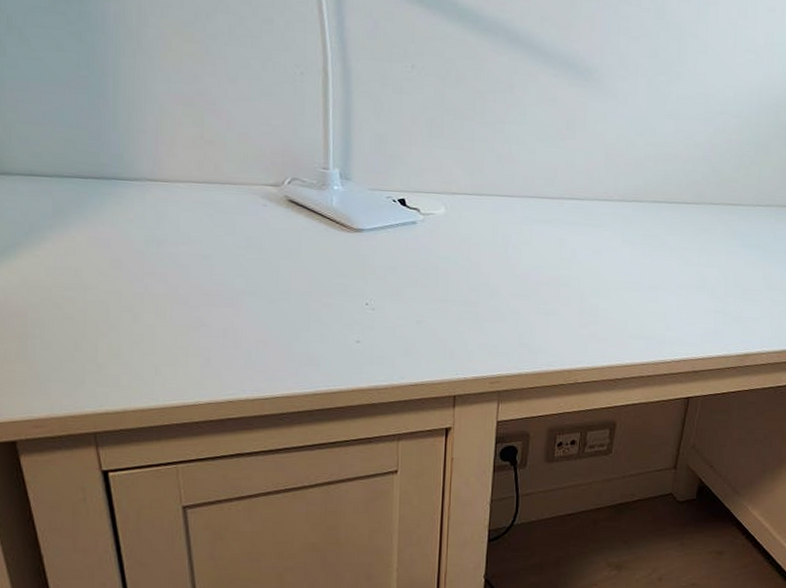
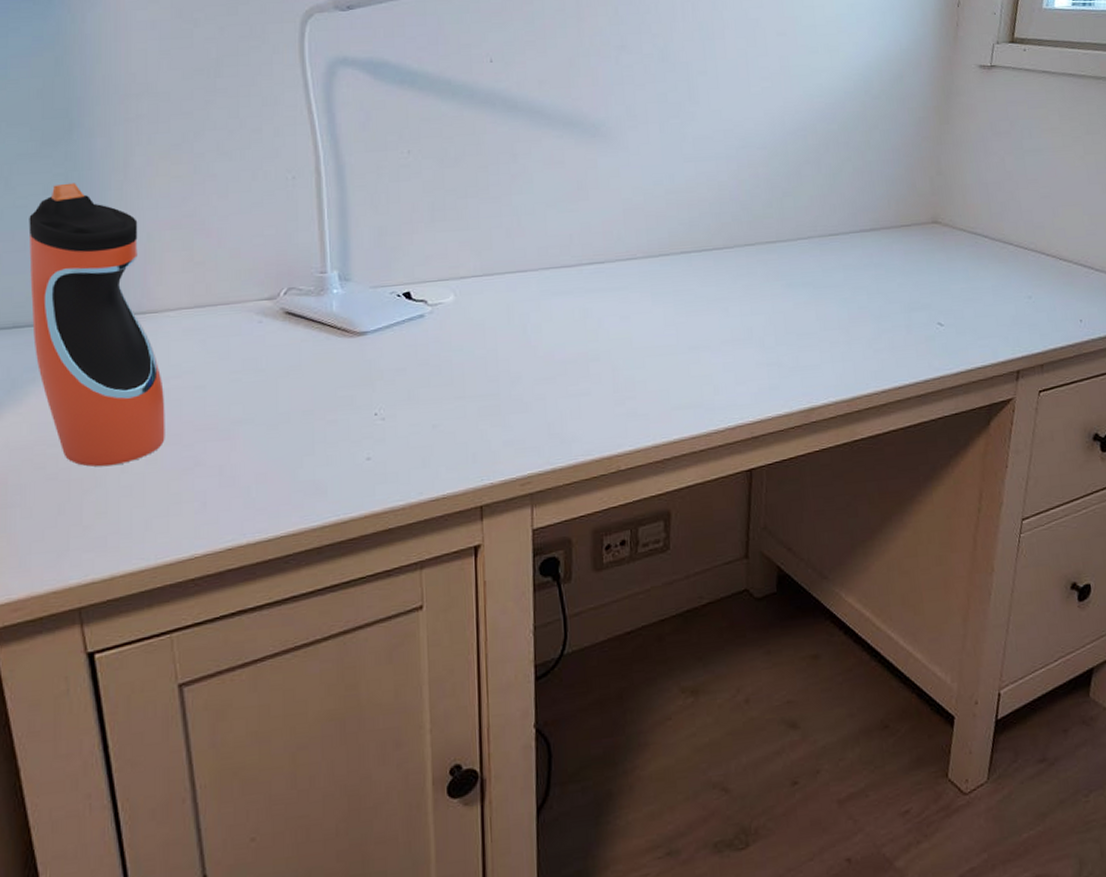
water bottle: none [43,43,175,315] -> present [28,182,165,467]

